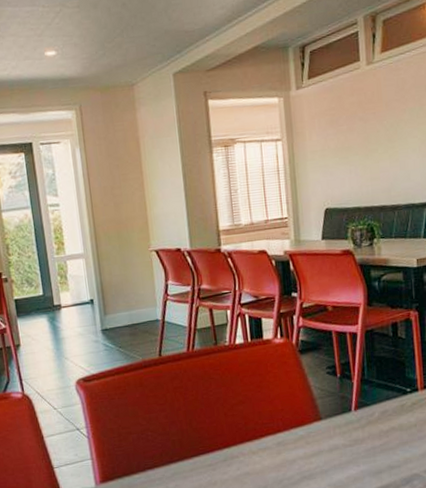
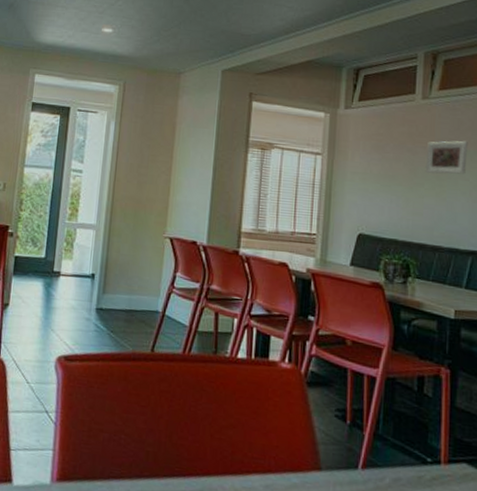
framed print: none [377,98,414,138] -> present [425,140,468,174]

